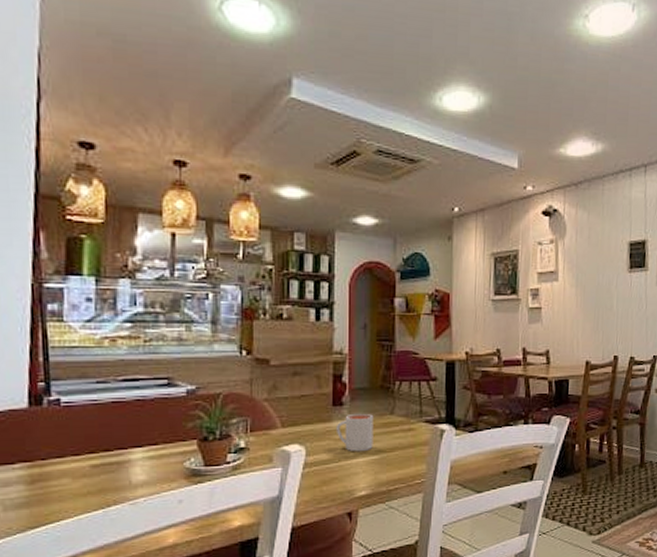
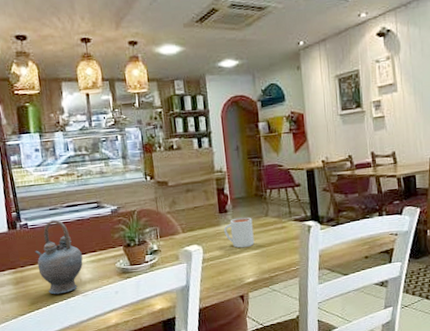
teapot: none [66,396,137,501] -> present [35,219,83,295]

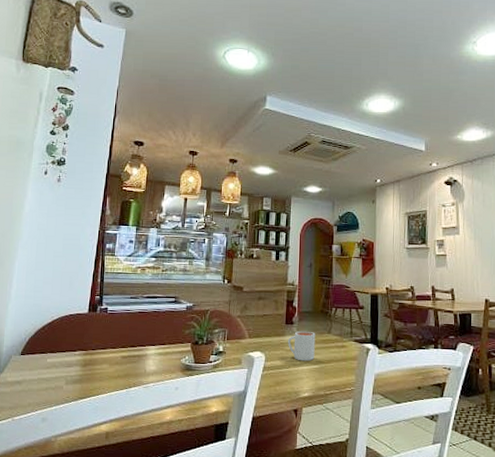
teapot: present [35,219,83,295] -> none [107,308,152,382]

